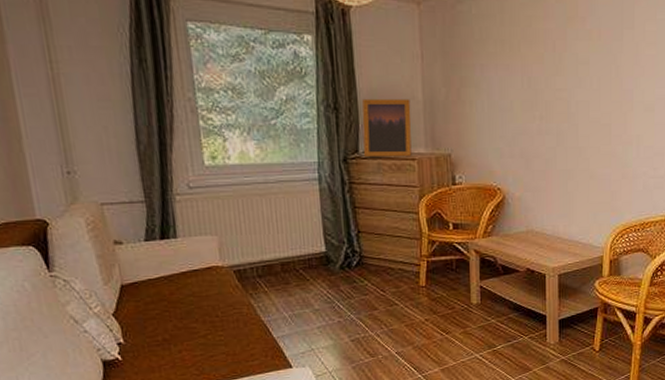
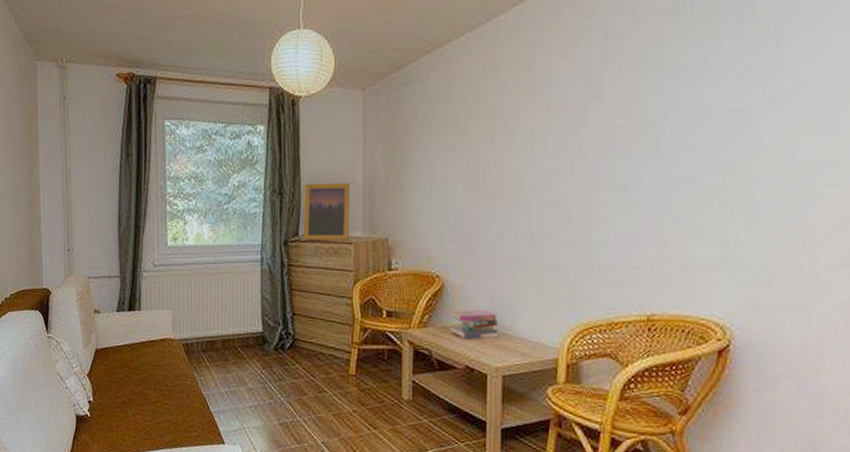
books: none [512,217,553,245] -> present [450,309,498,340]

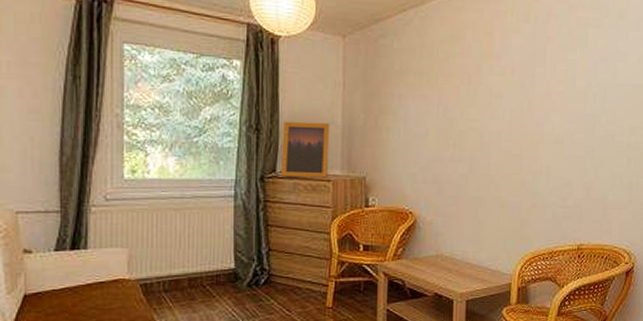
books: present [450,309,498,340] -> none [421,242,463,269]

